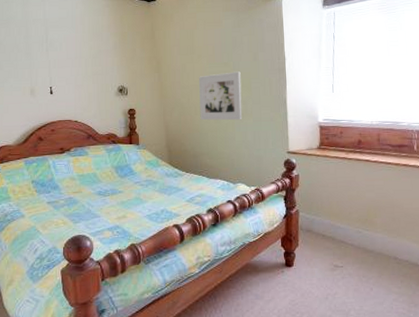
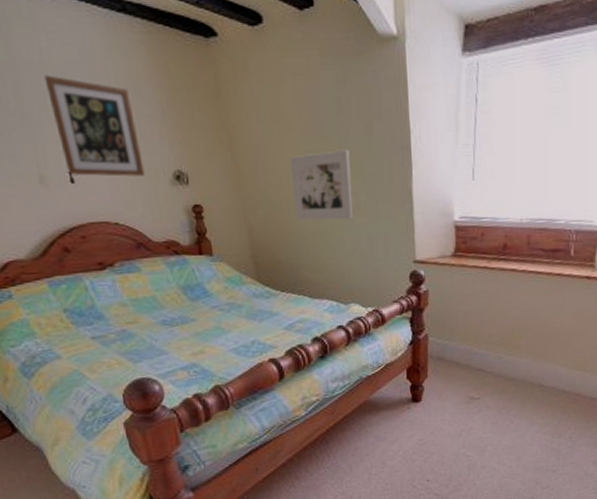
wall art: none [44,26,99,91] -> present [44,75,145,178]

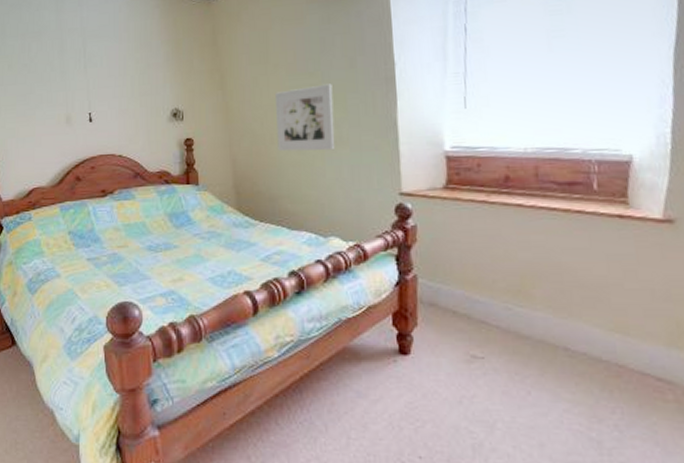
wall art: present [44,75,145,178] -> none [81,37,148,116]

